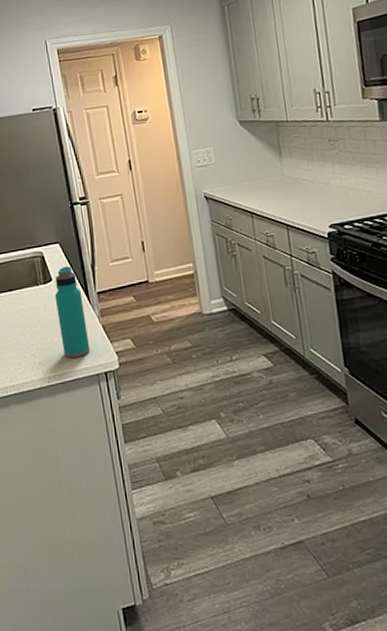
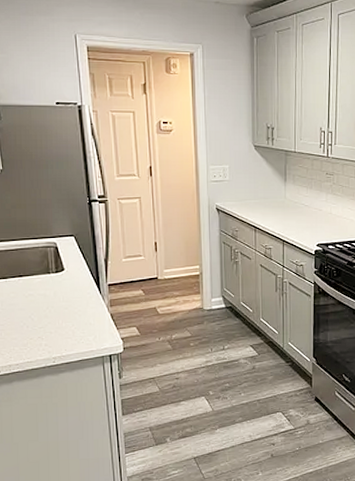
water bottle: present [54,266,90,358] -> none [66,258,97,341]

